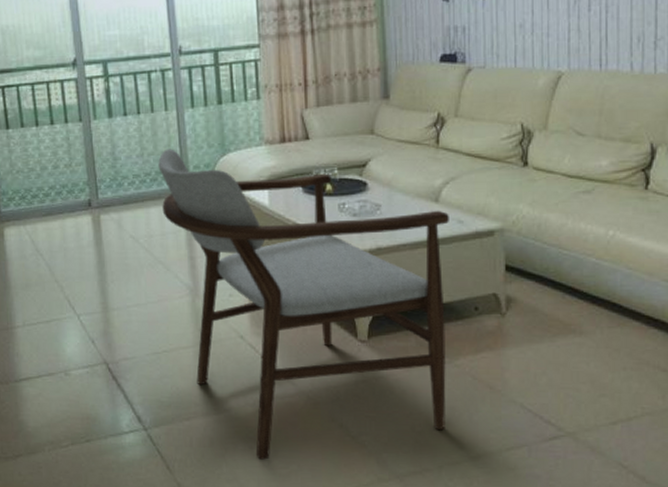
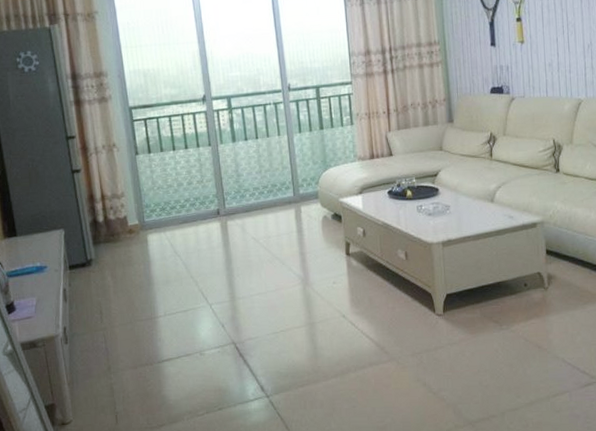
armchair: present [158,149,449,460] -> none [273,166,506,416]

